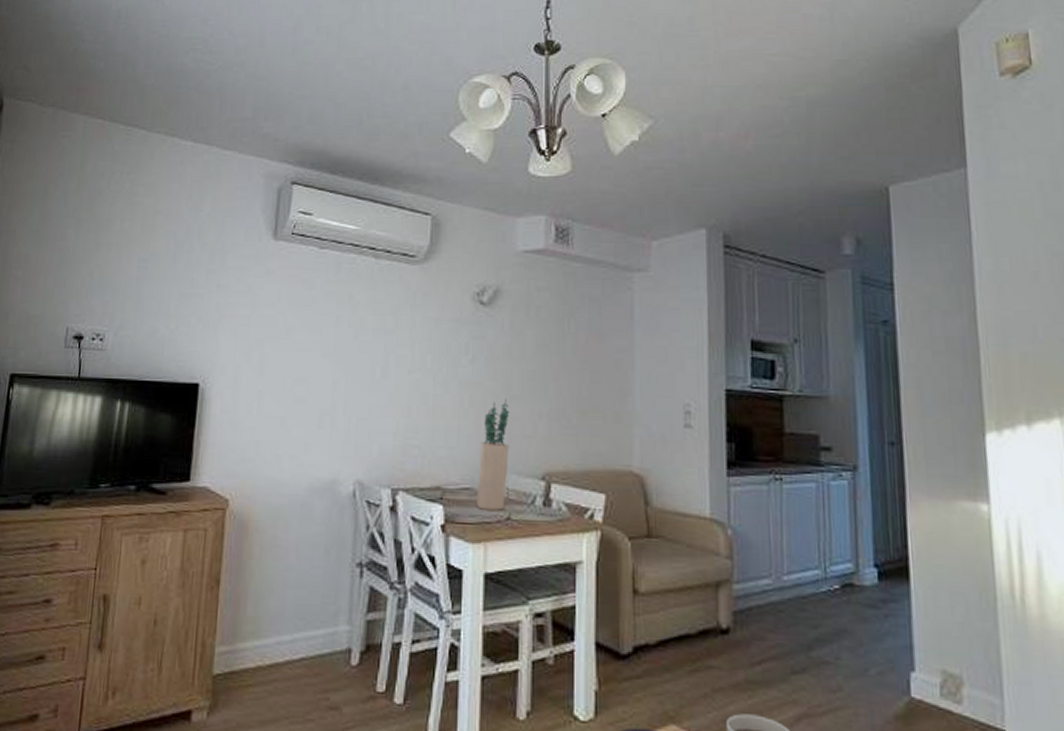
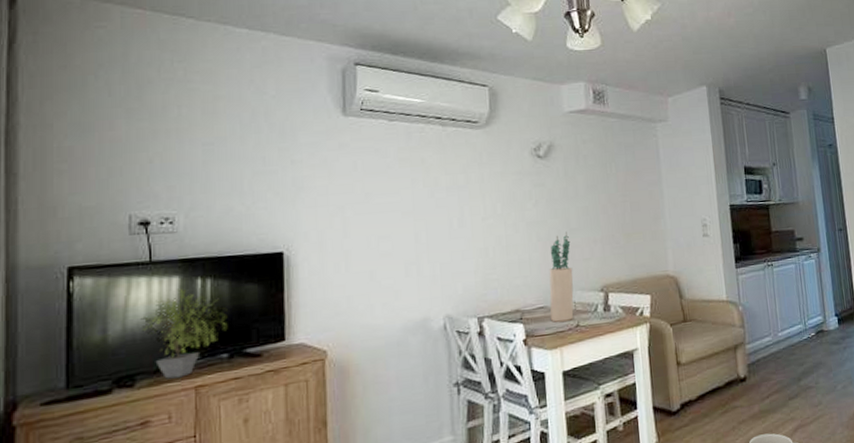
potted plant: none [64,409,140,504] -> present [142,288,228,380]

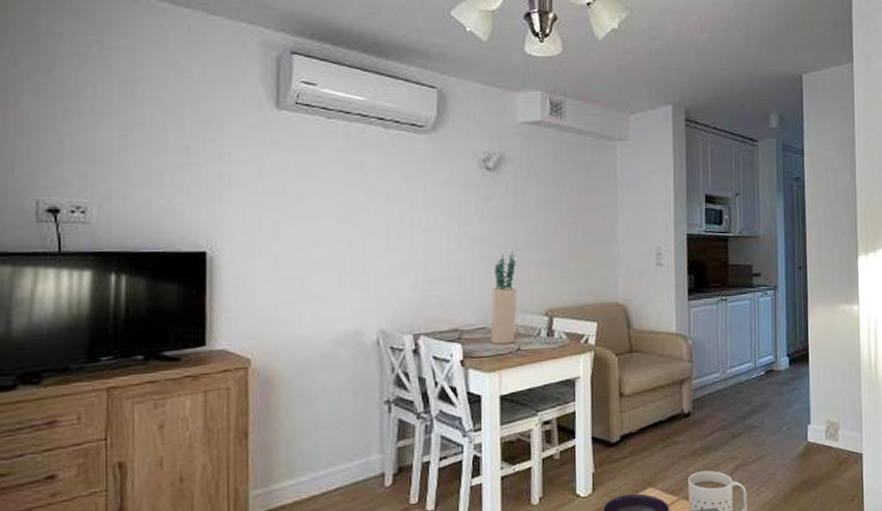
potted plant: present [142,288,228,380] -> none [50,283,144,379]

